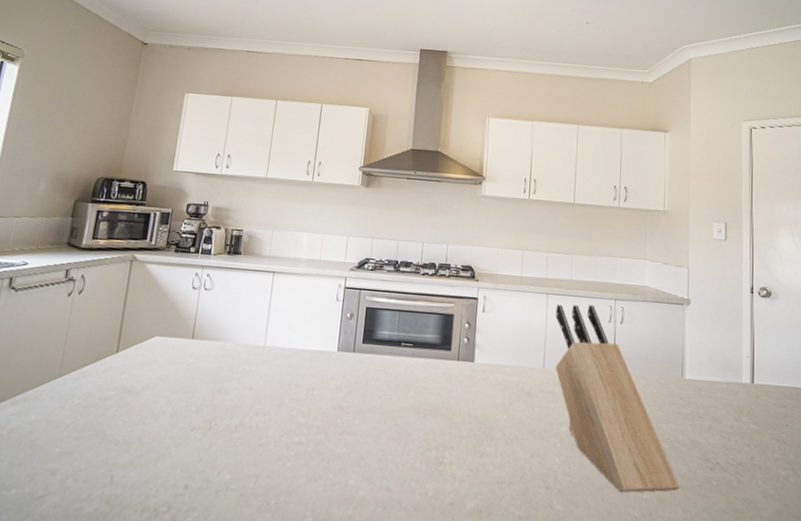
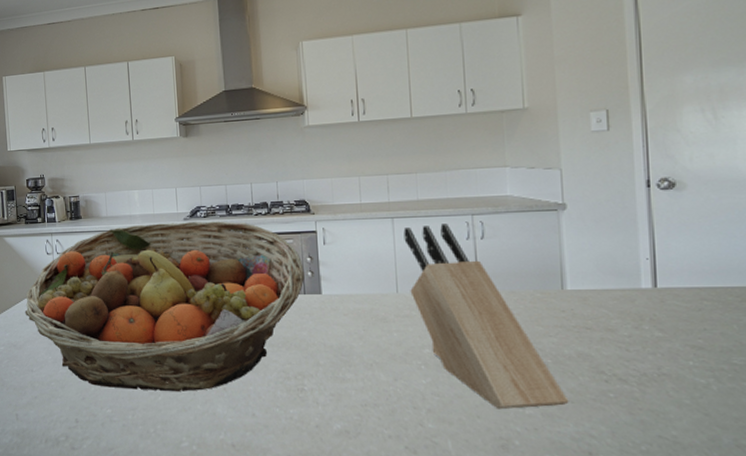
fruit basket: none [151,269,461,458] -> present [24,221,305,391]

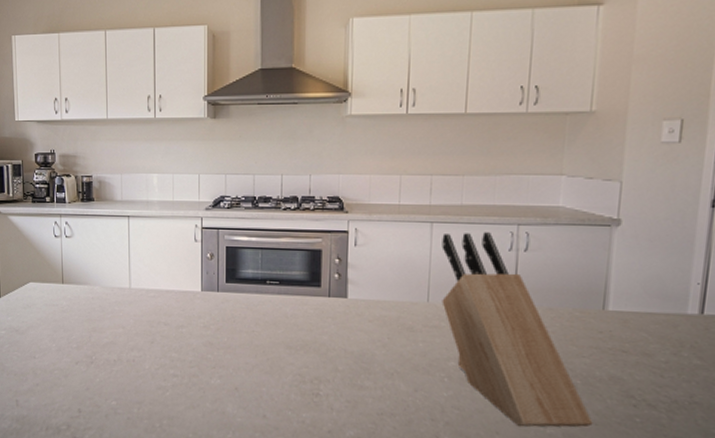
fruit basket: present [24,221,305,391] -> none [28,211,331,389]

